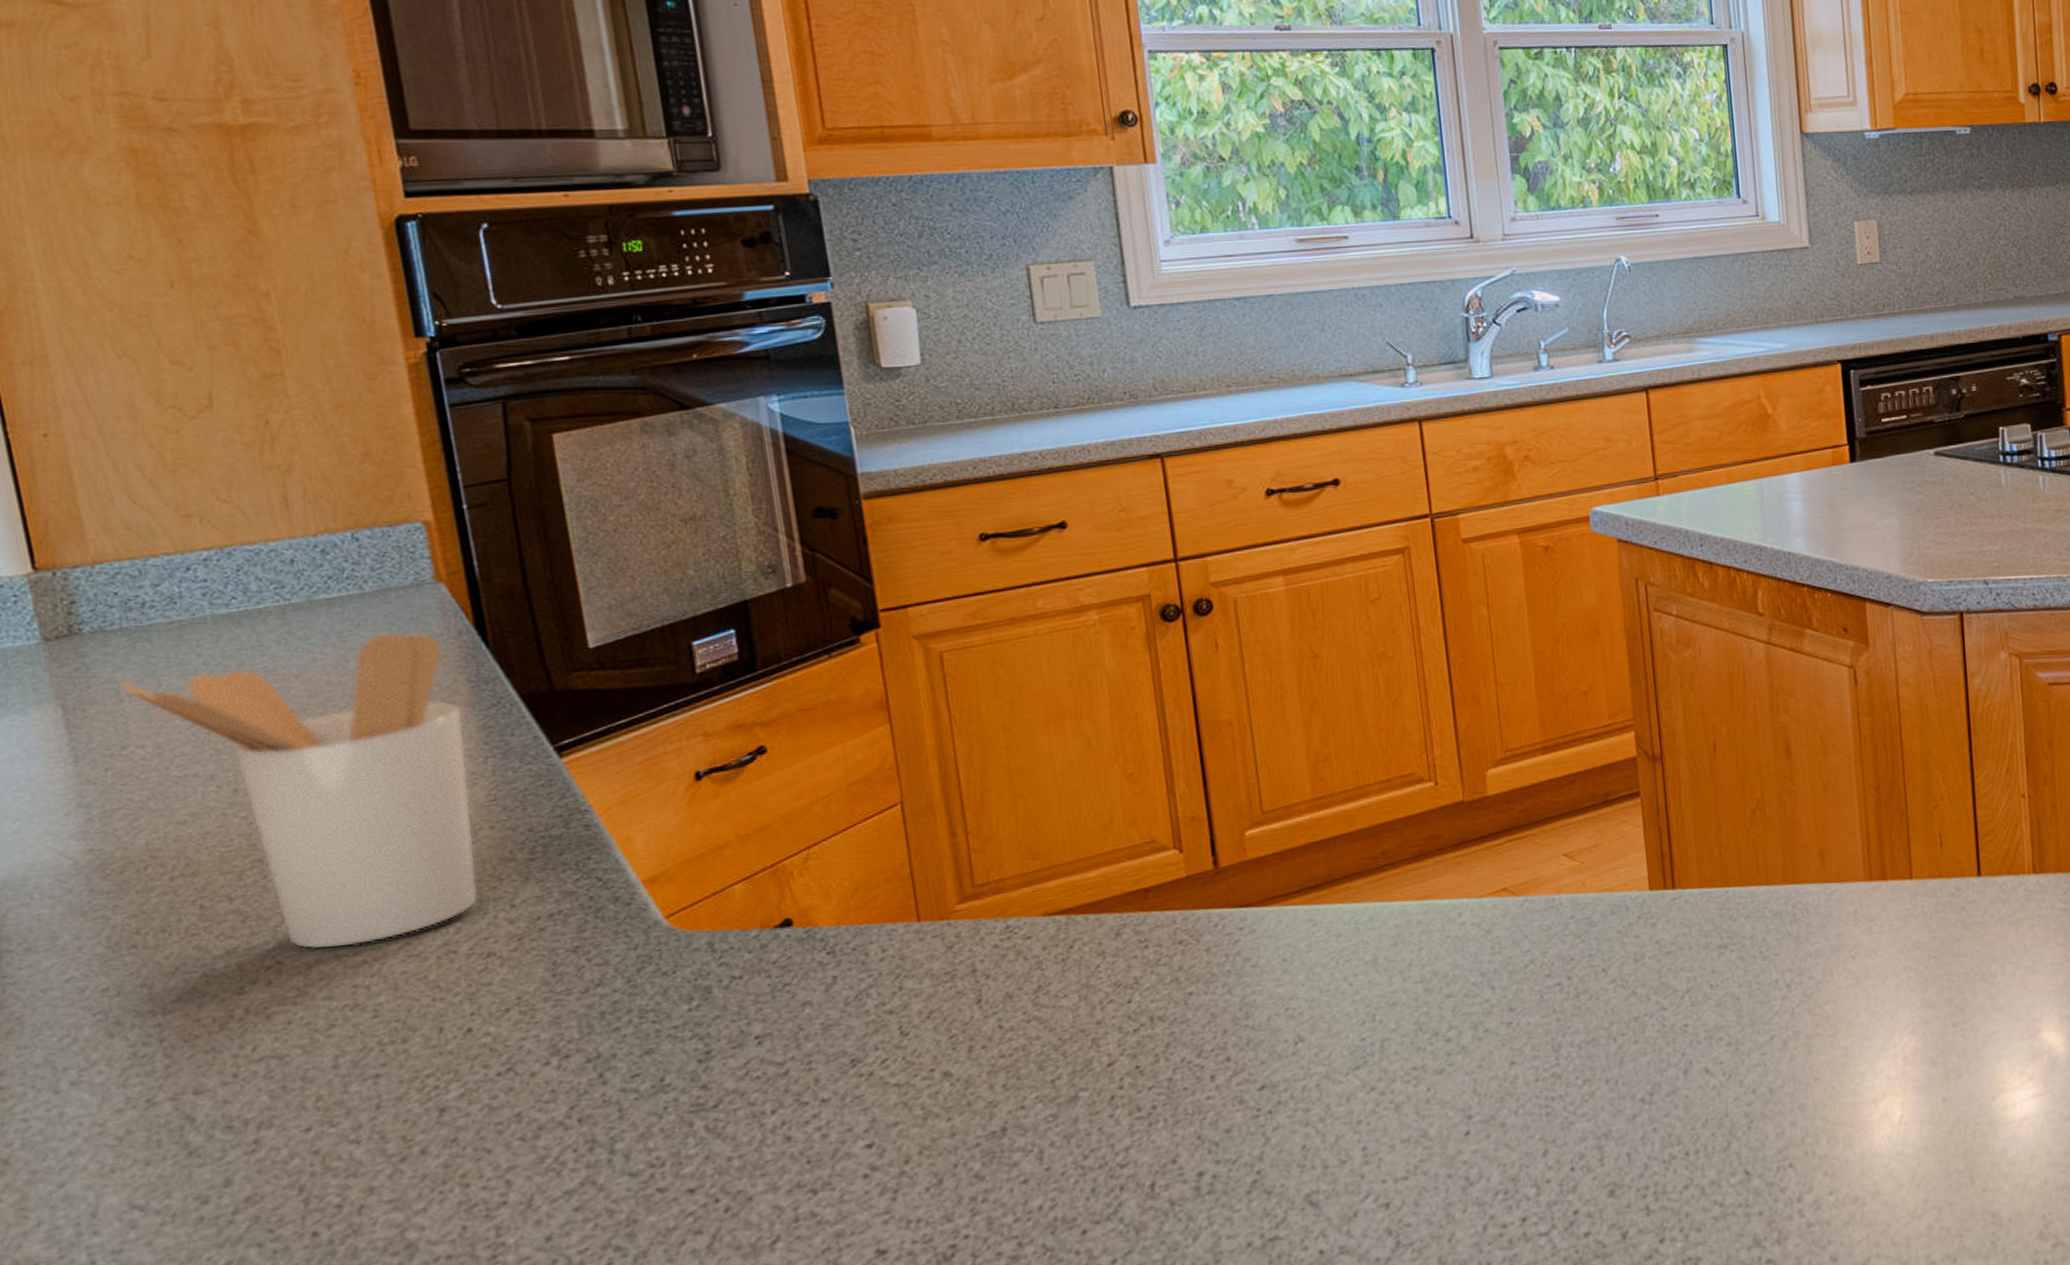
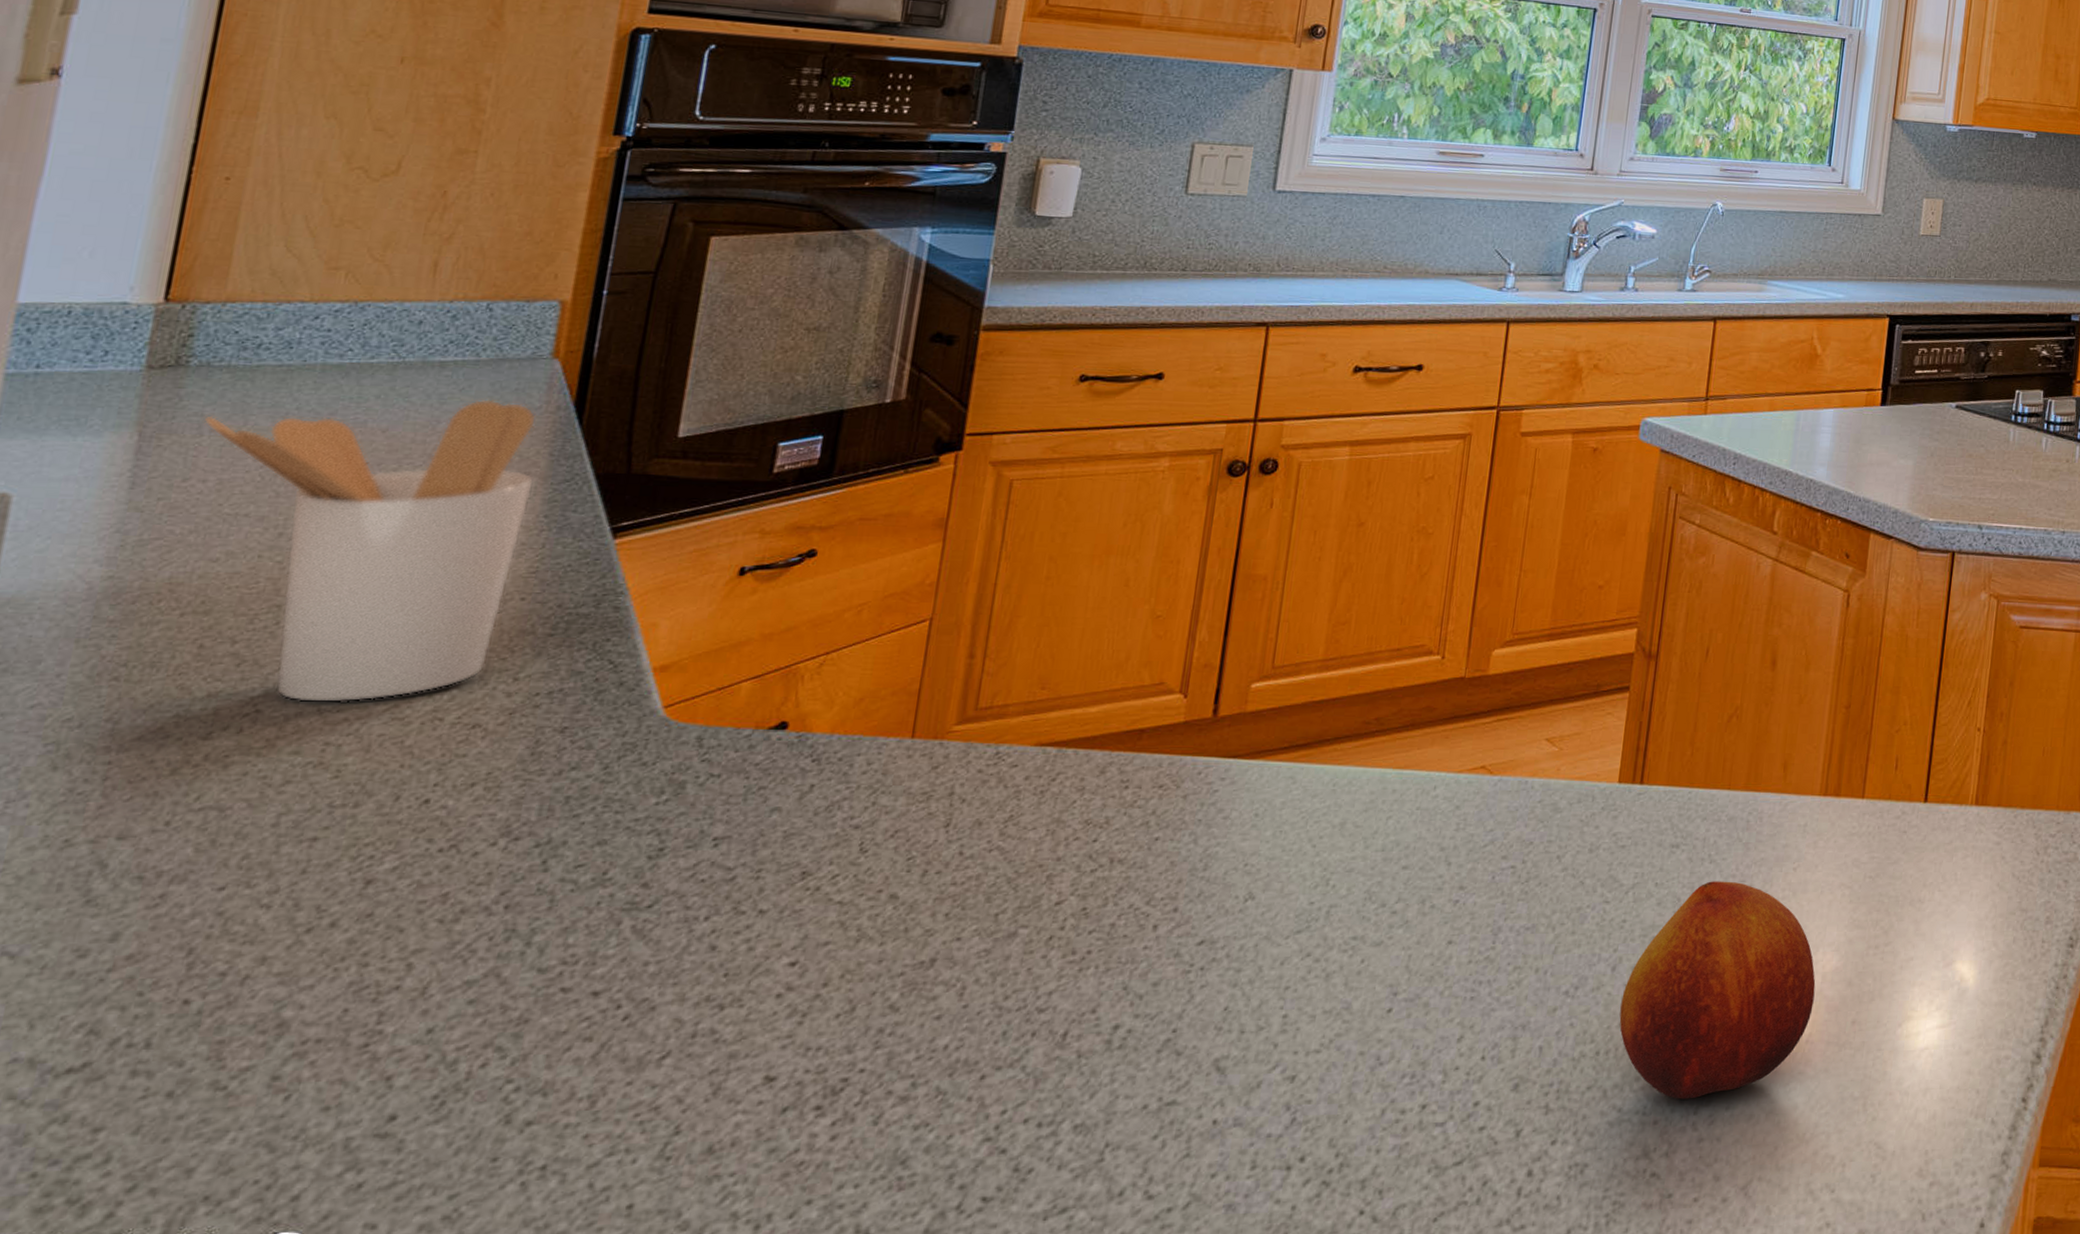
fruit: none [1700,975,1900,1190] -> present [1619,881,1816,1100]

